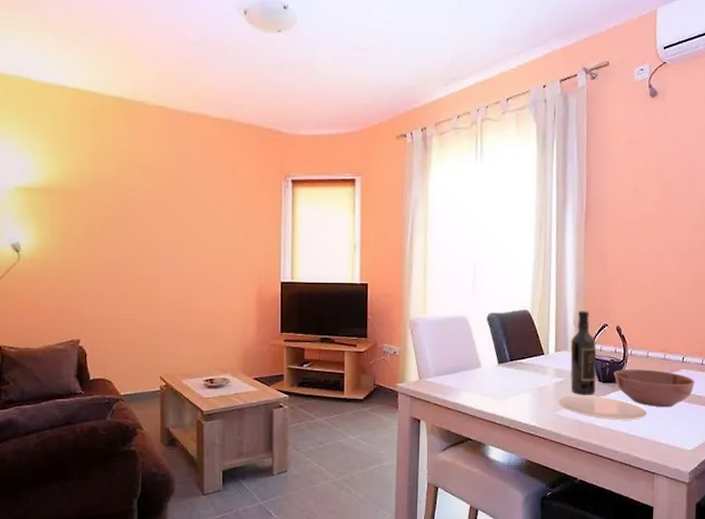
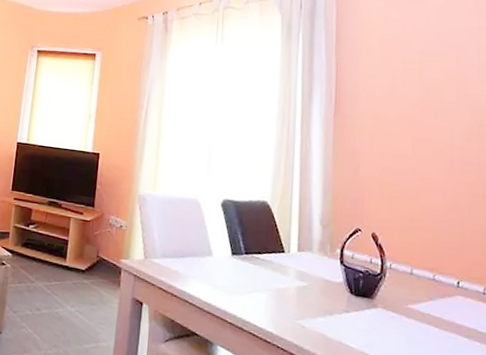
plate: present [558,395,648,420] -> none [300,304,413,348]
wine bottle: present [570,311,597,395] -> none [315,210,348,308]
bowl: present [613,369,696,407] -> none [368,283,477,340]

